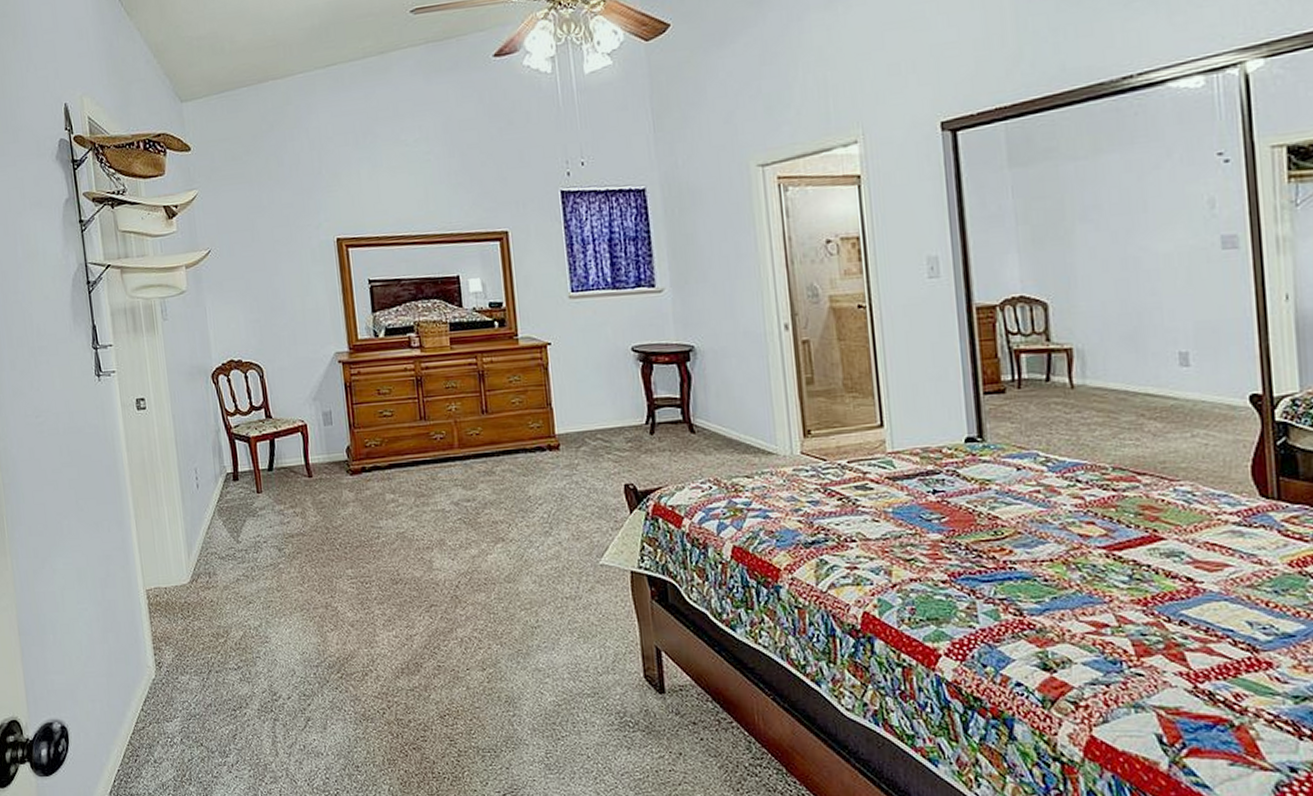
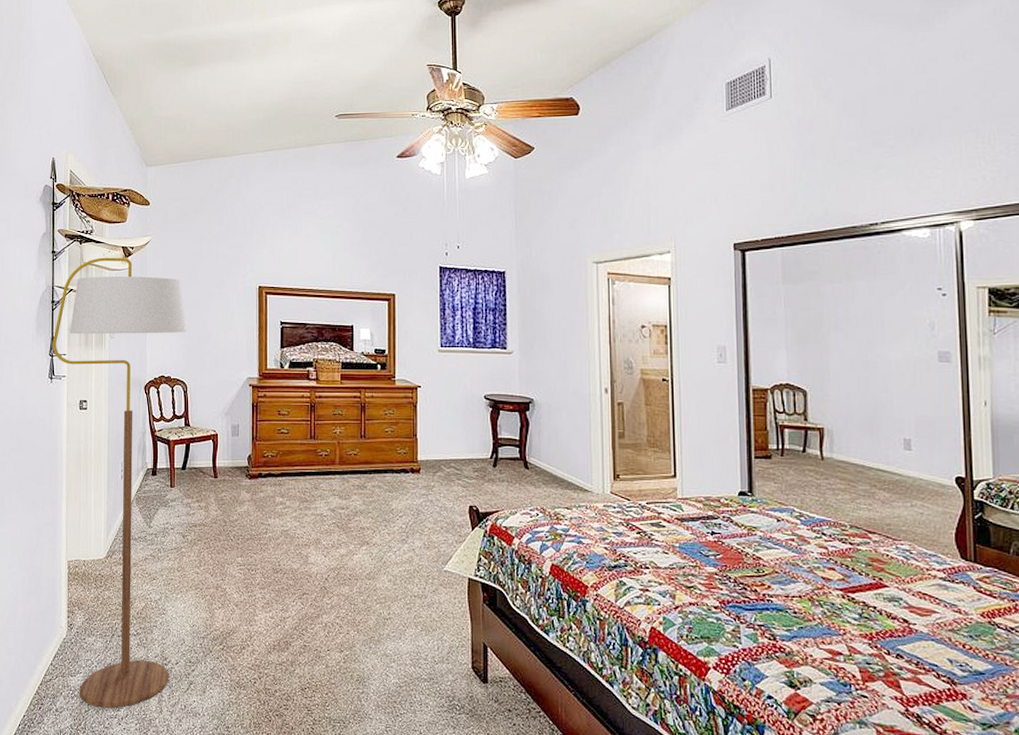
floor lamp: none [94,219,282,755] -> present [52,257,186,708]

